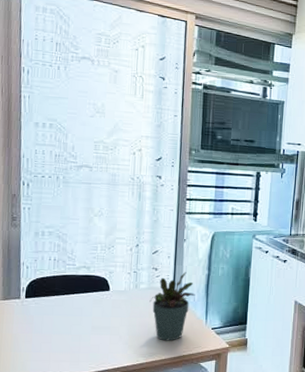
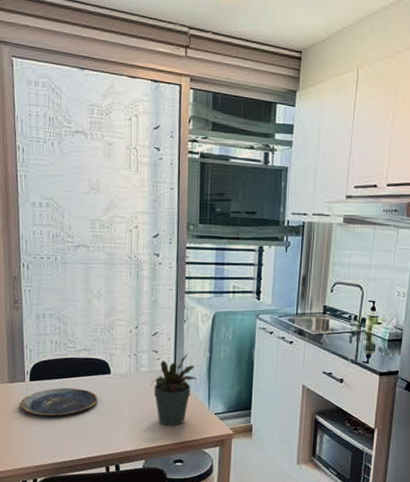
plate: none [13,304,96,333] -> present [20,387,98,416]

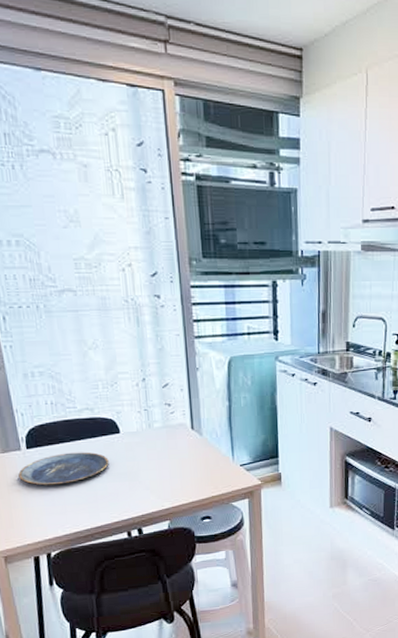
potted plant: present [150,354,197,426] -> none [167,404,218,483]

